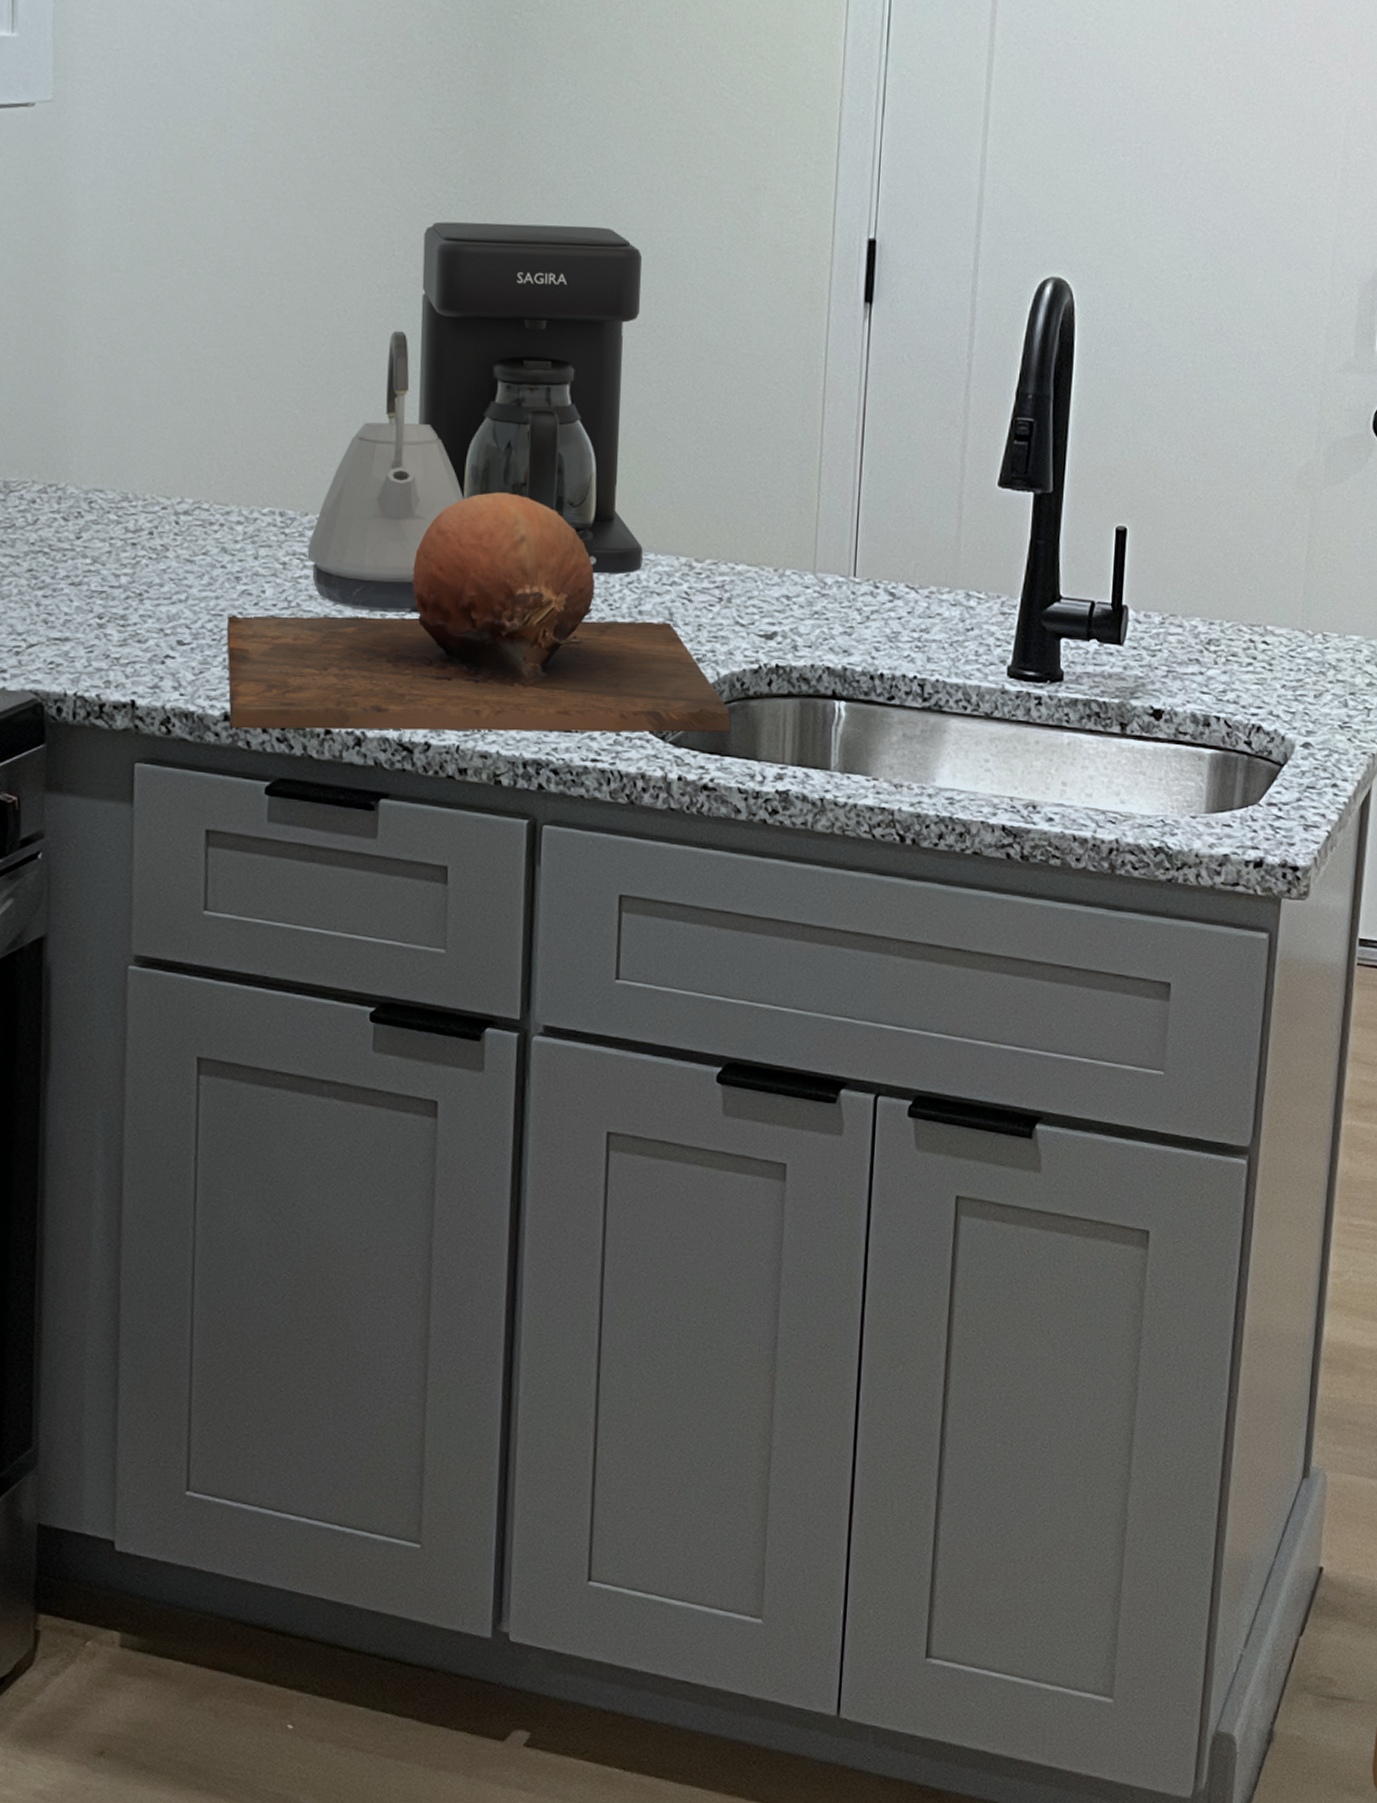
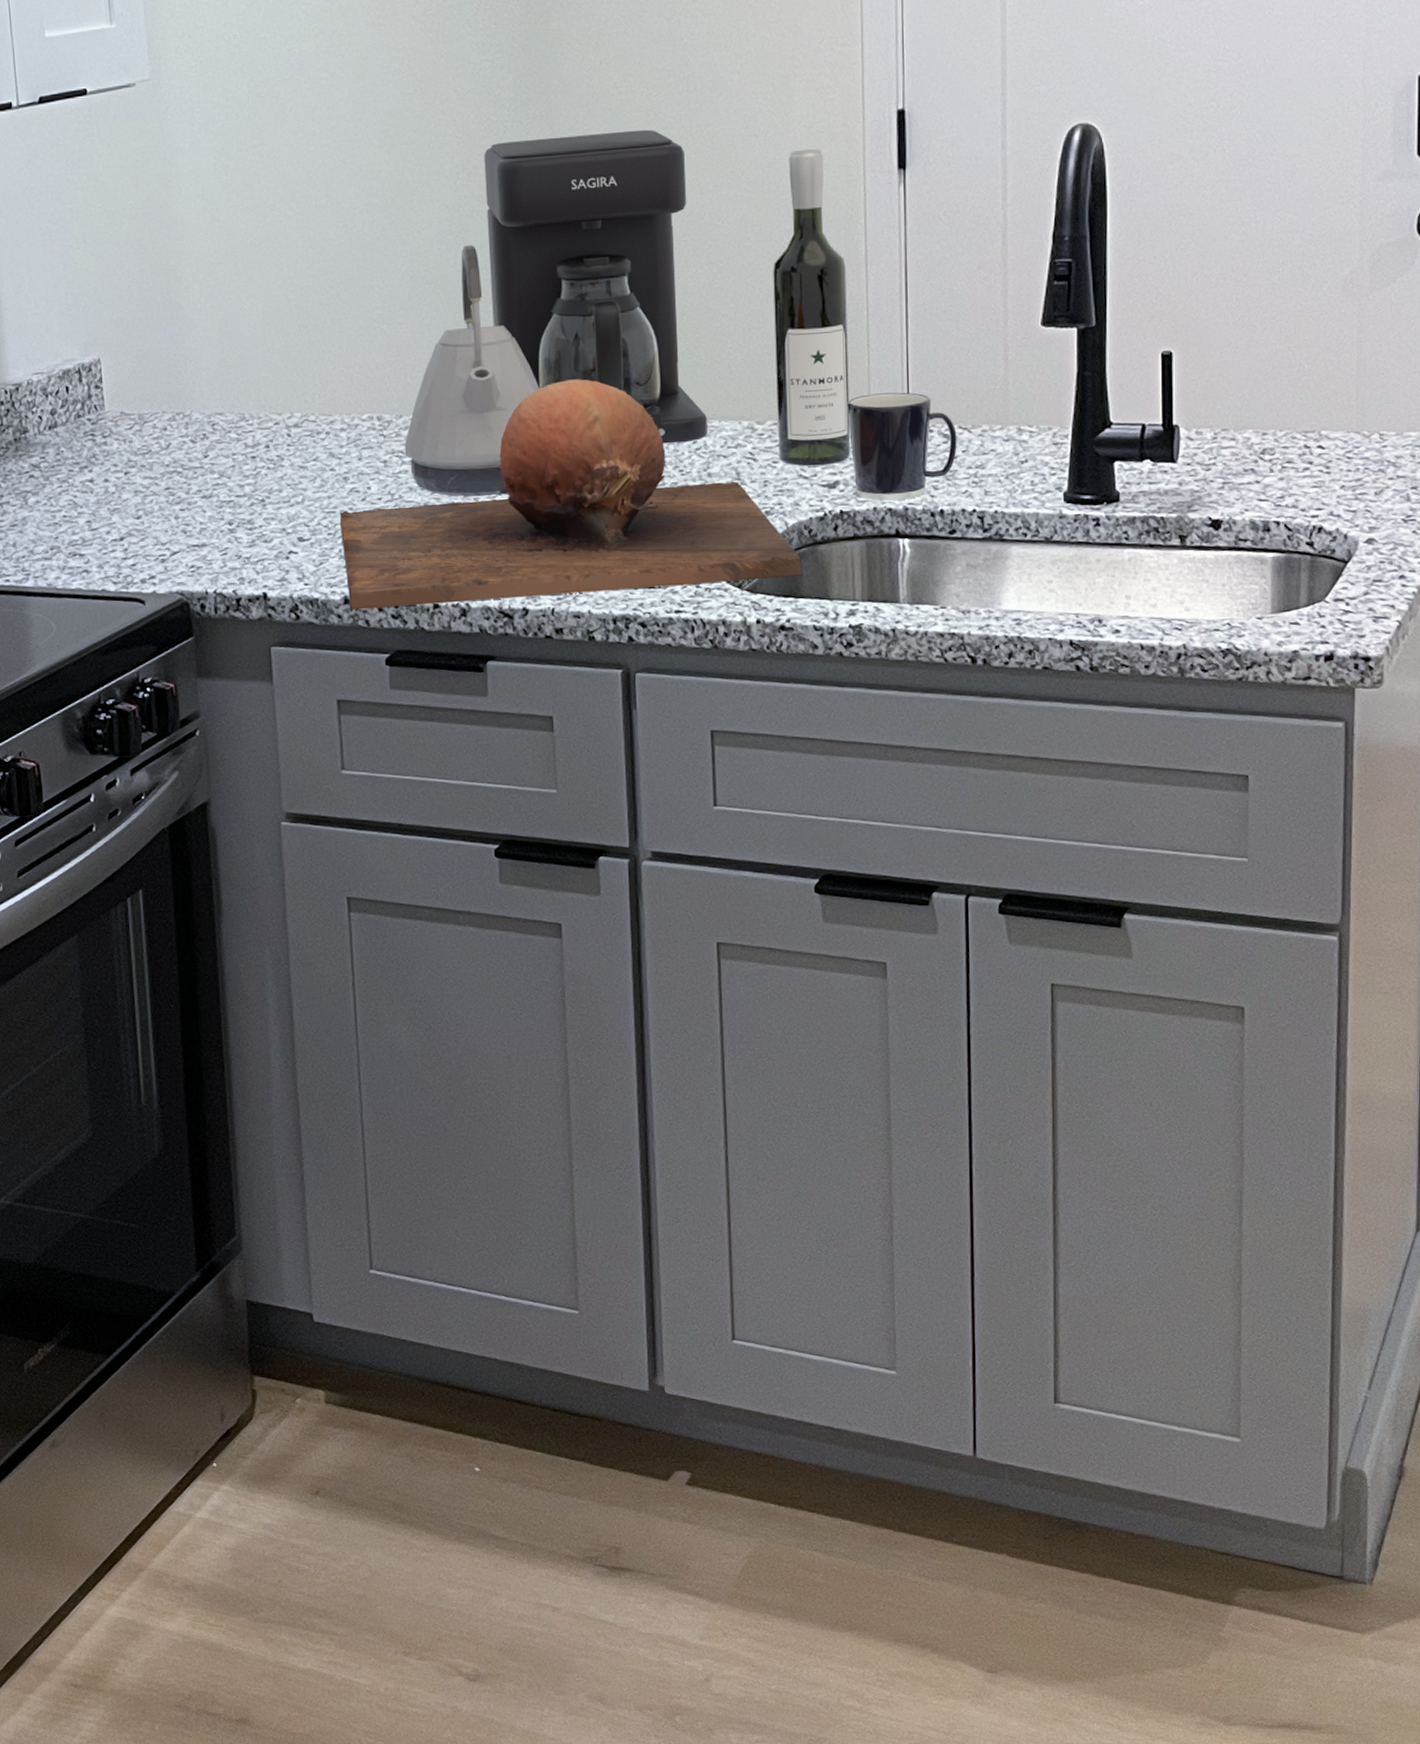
bottle: none [716,269,802,614] -> present [773,149,851,467]
mug: none [791,541,904,659] -> present [847,392,957,501]

